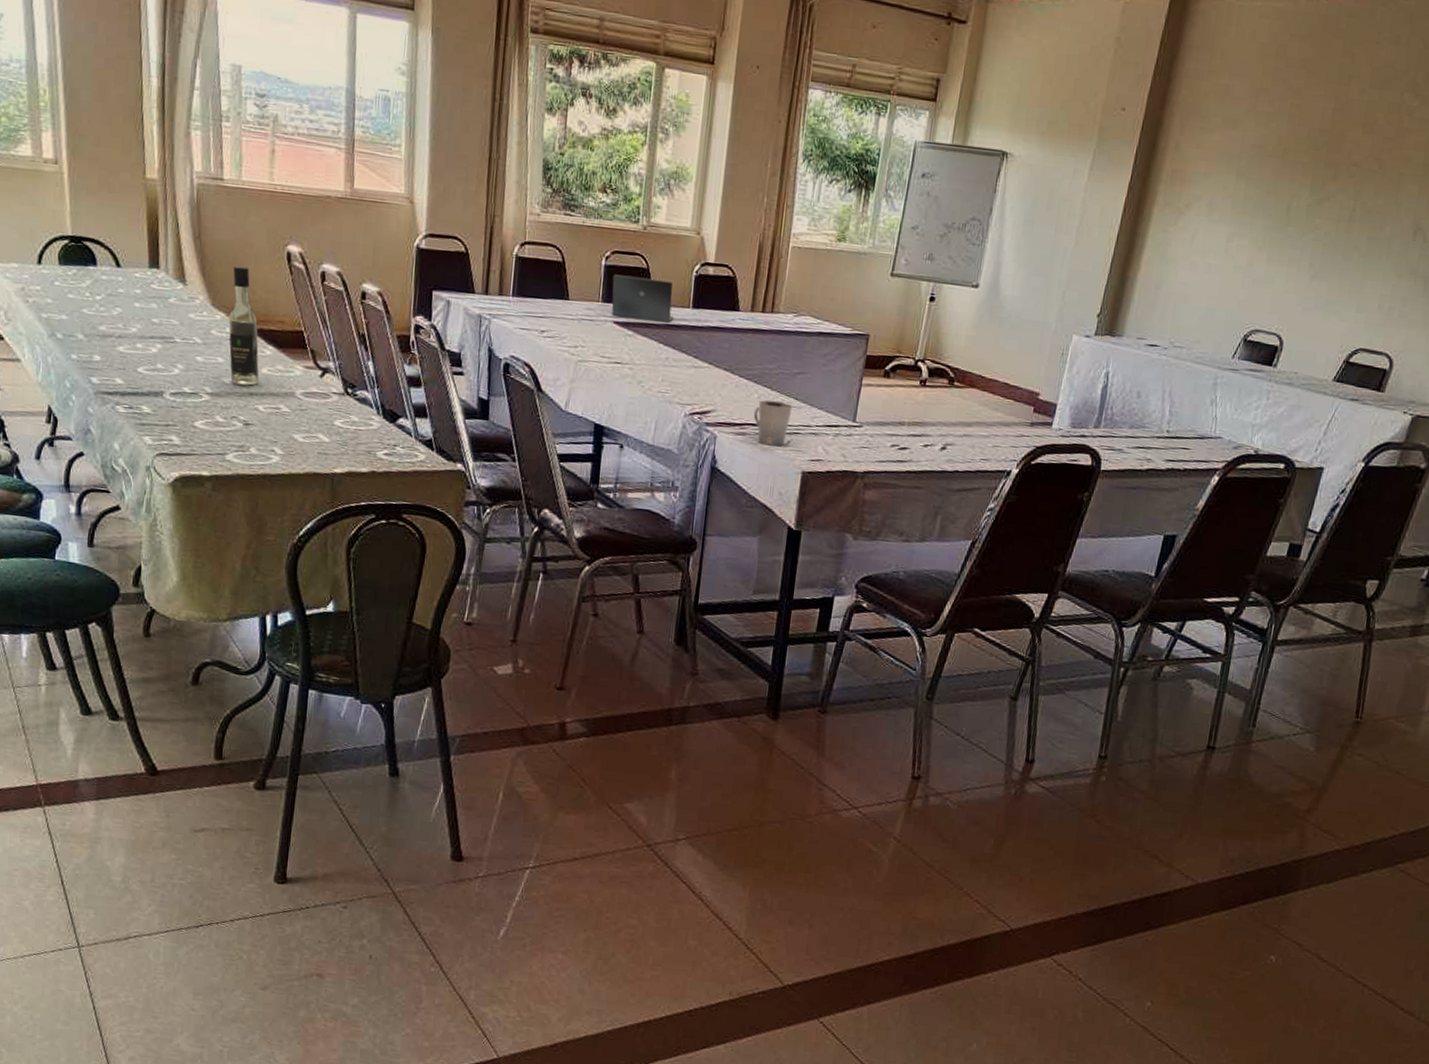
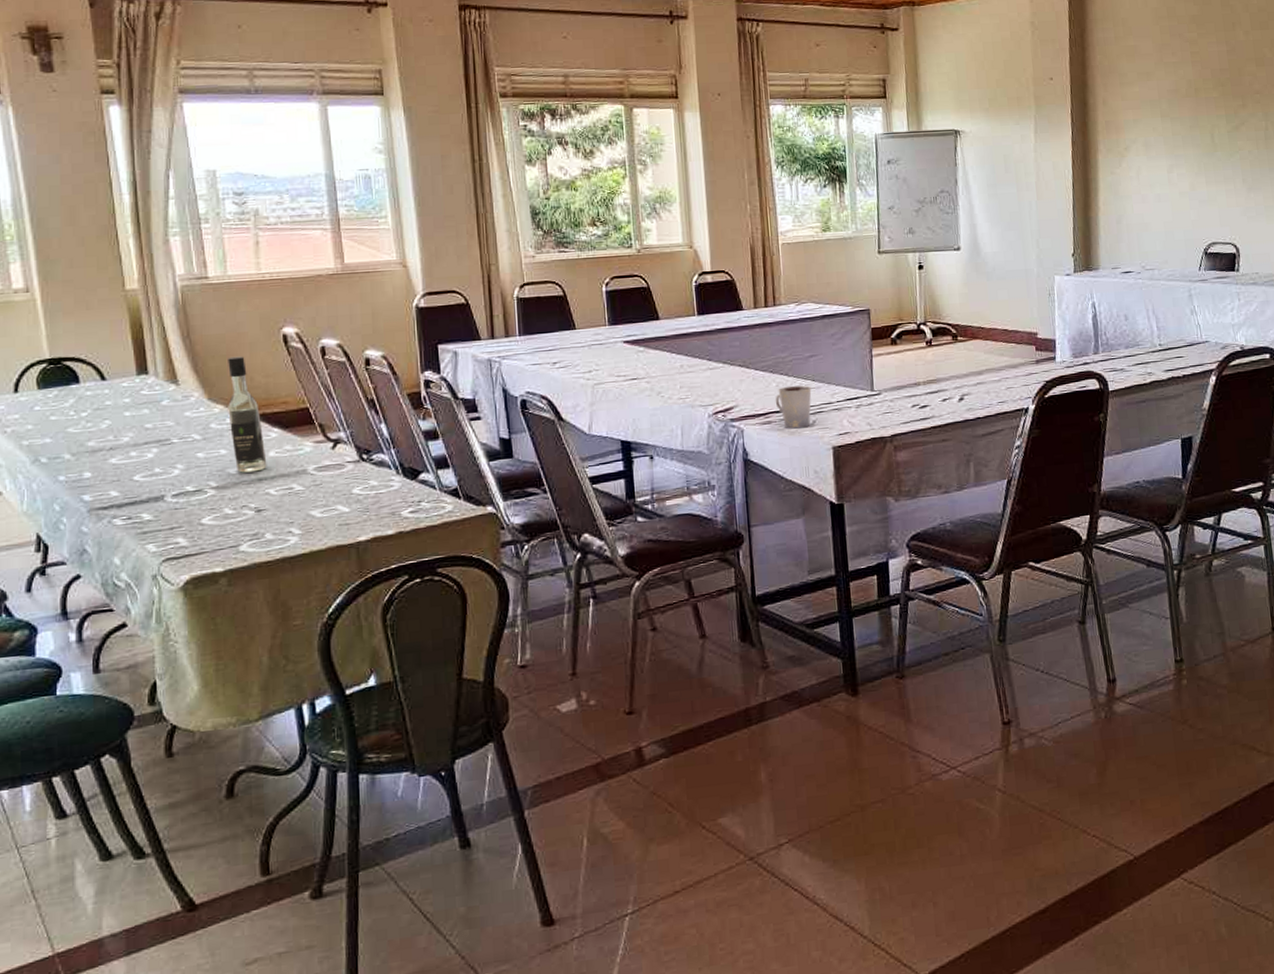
laptop: present [611,274,673,323] -> none [615,295,681,337]

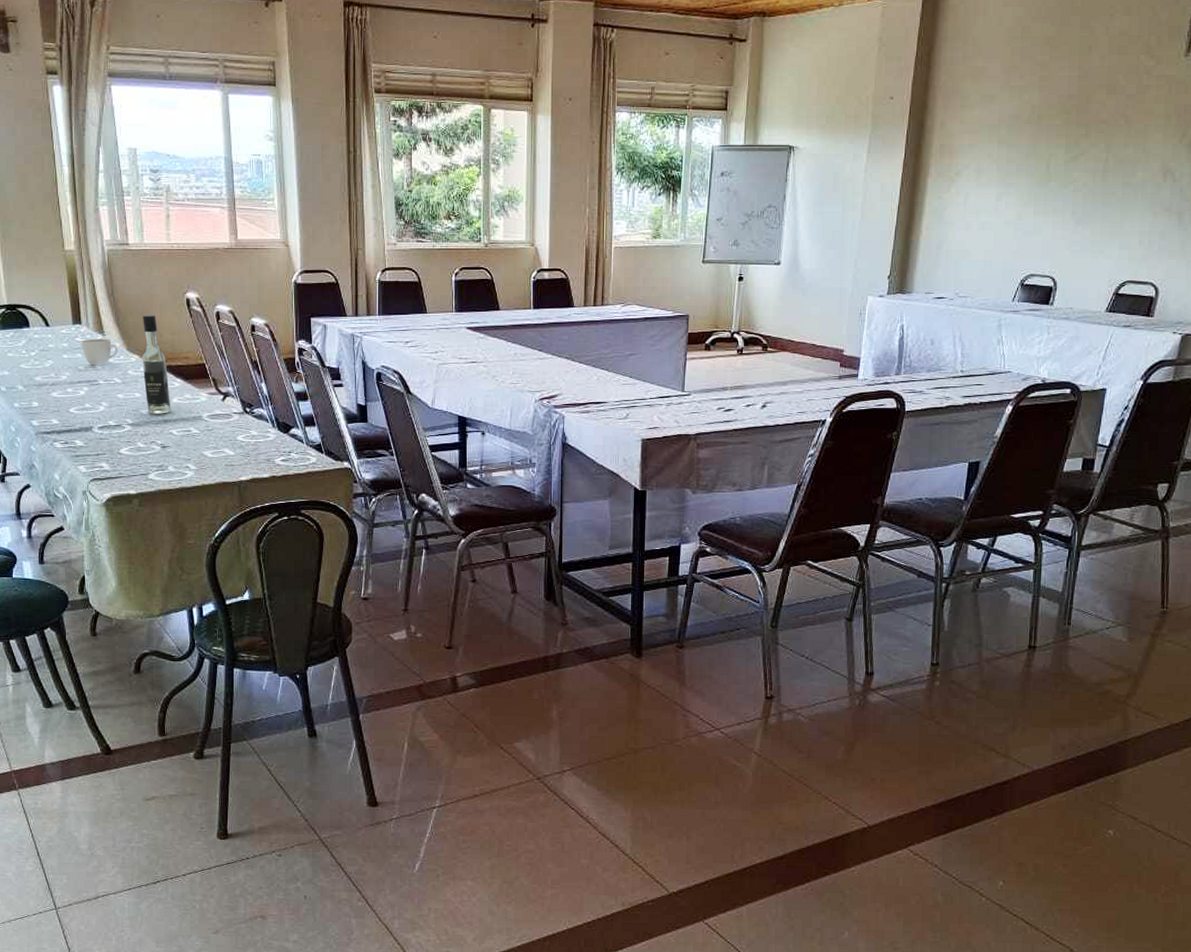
cup: none [148,388,196,422] -> present [81,338,117,366]
cup: present [775,385,812,429] -> none [594,381,628,420]

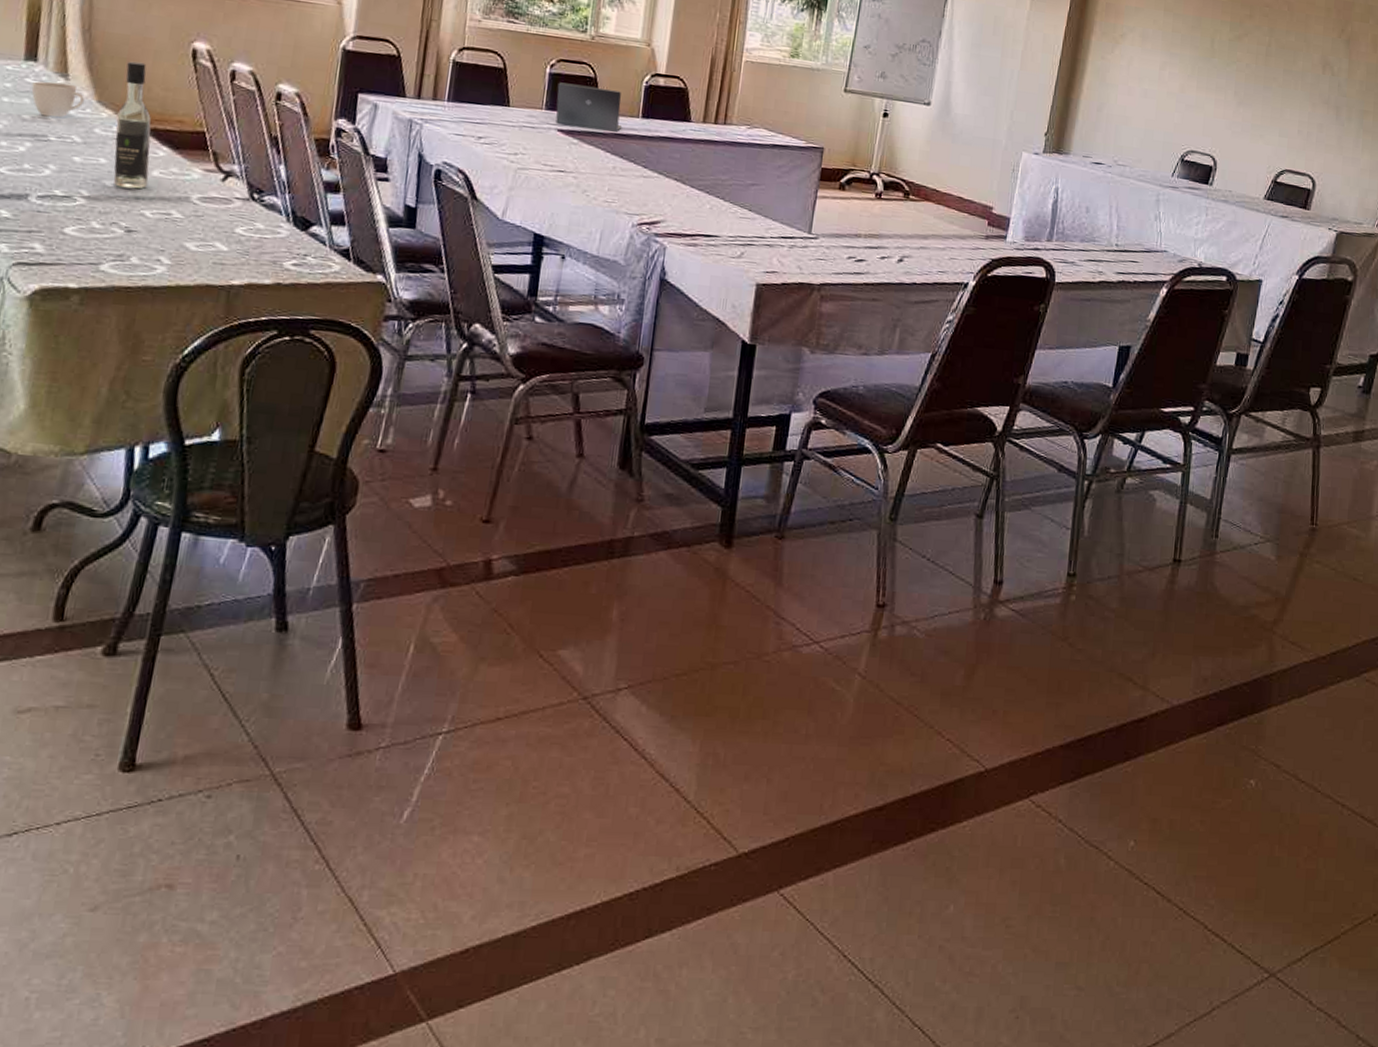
laptop: none [462,287,517,323] -> present [555,82,622,132]

